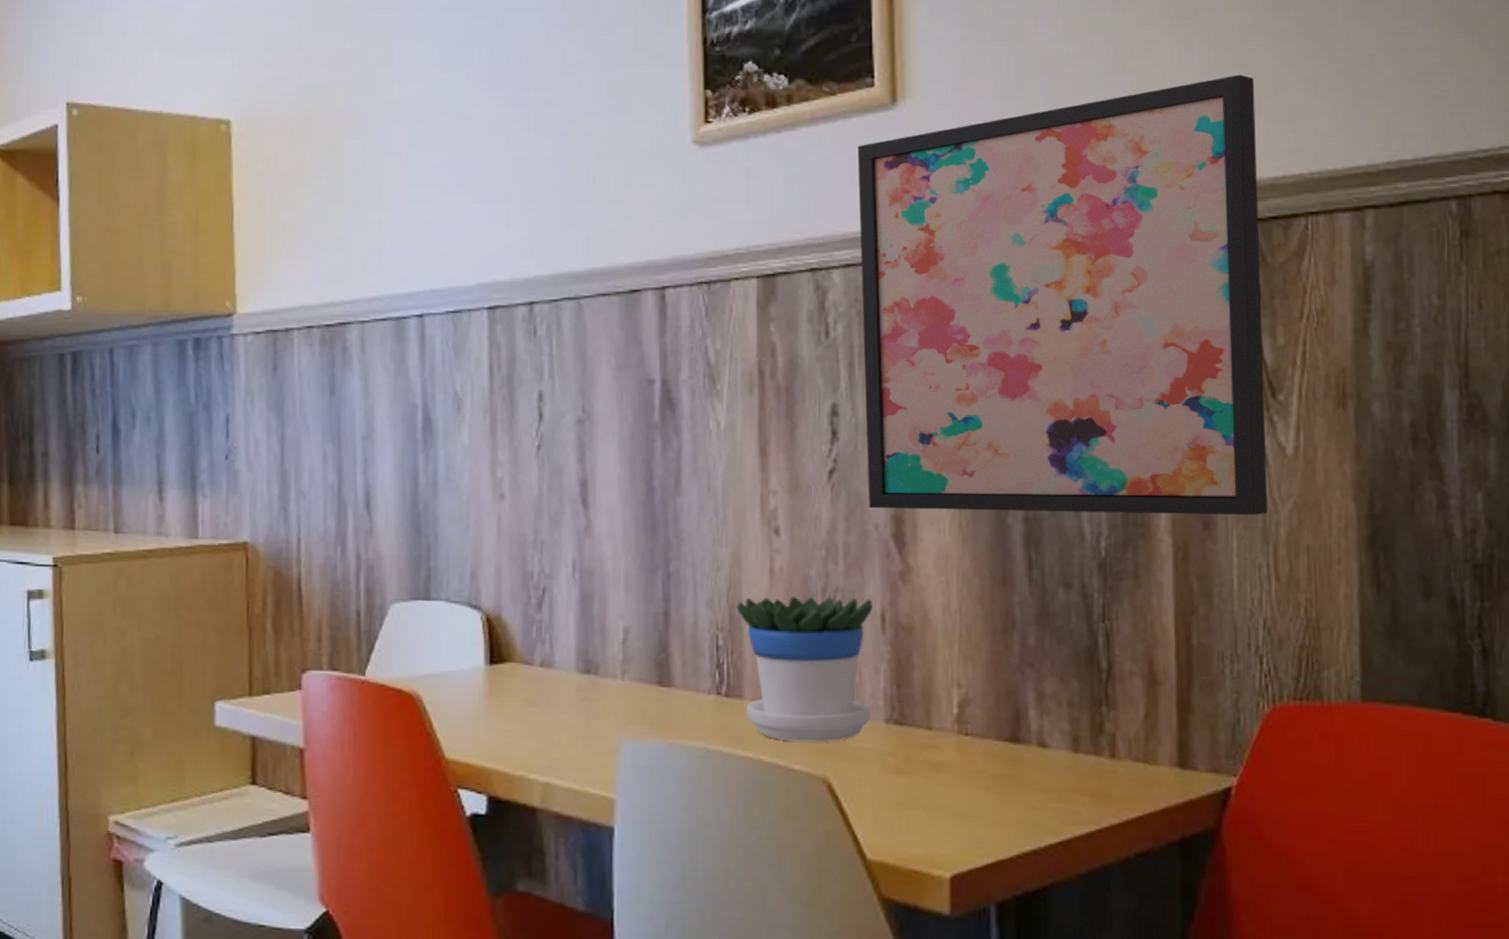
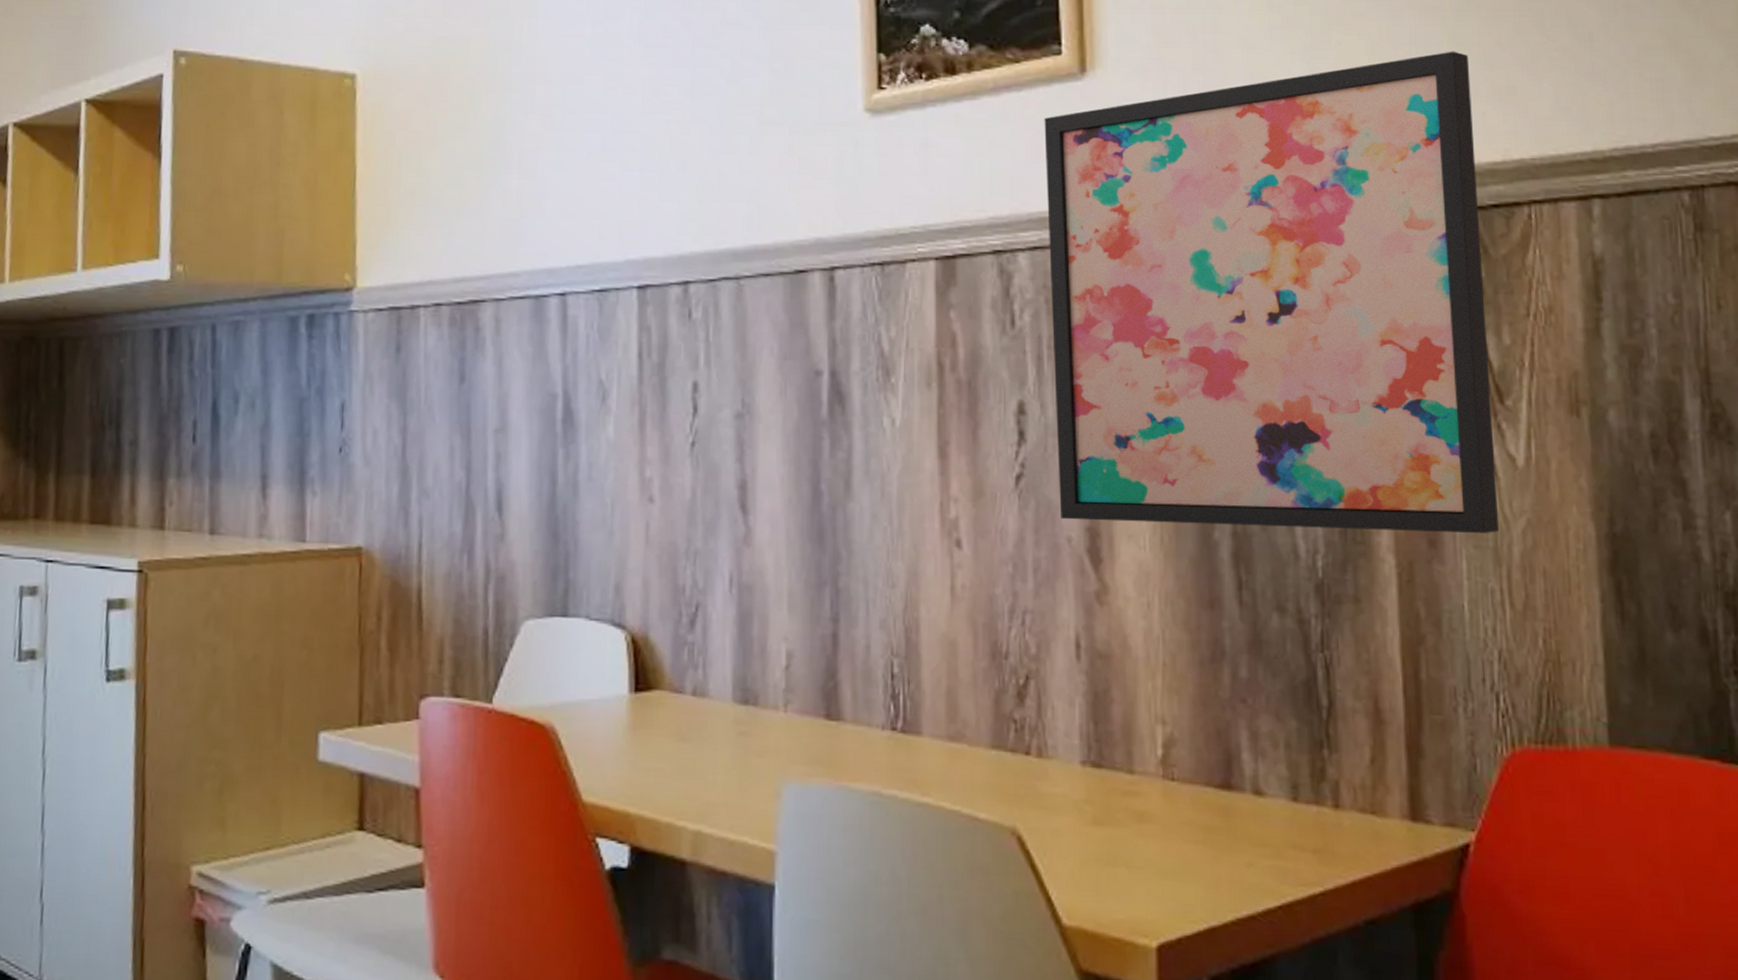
flowerpot: present [737,596,873,742] -> none [914,618,1066,787]

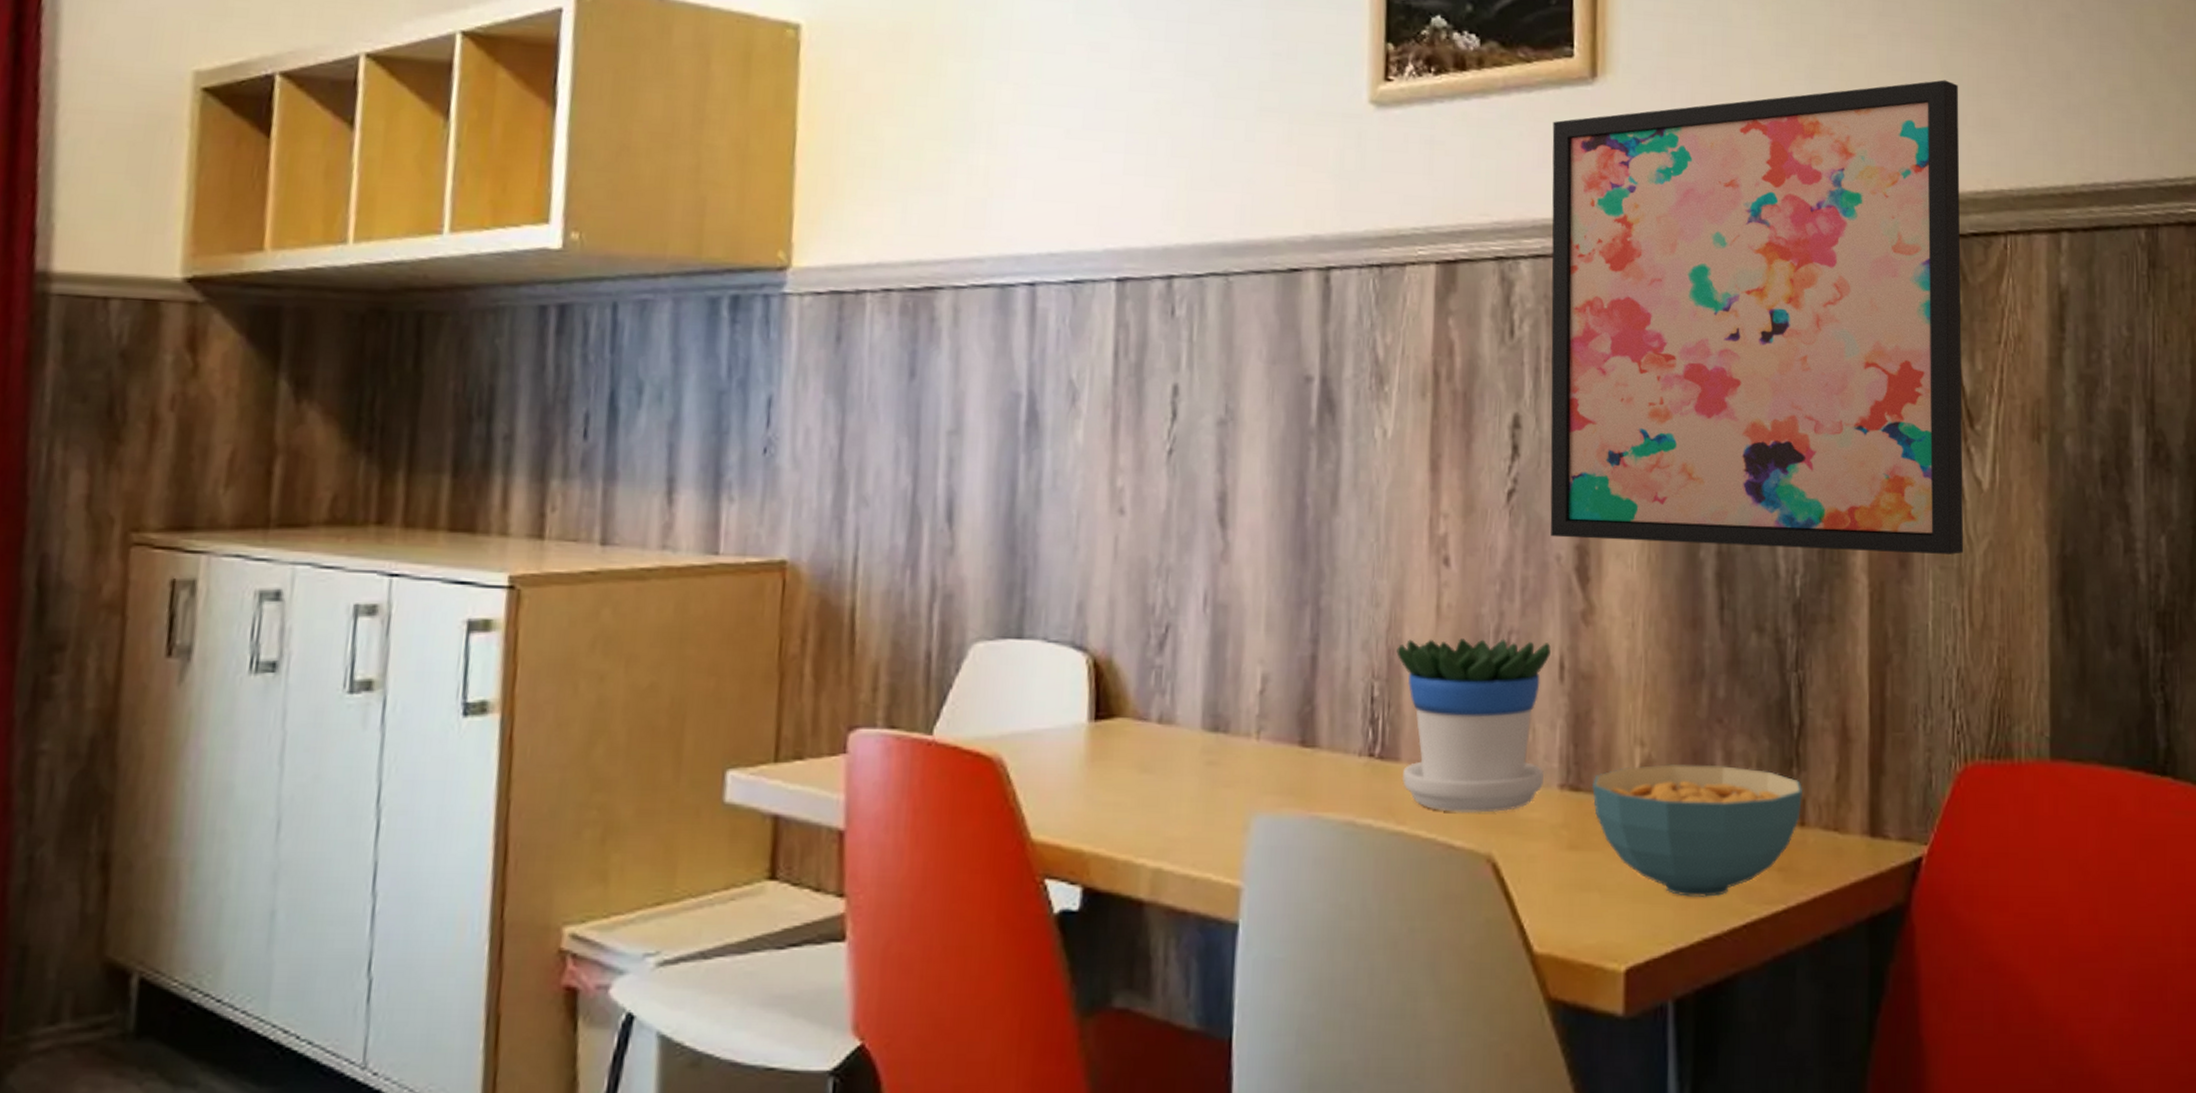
flowerpot: none [914,618,1066,787] -> present [1396,638,1551,813]
cereal bowl: none [1113,743,1336,877] -> present [1591,764,1803,897]

